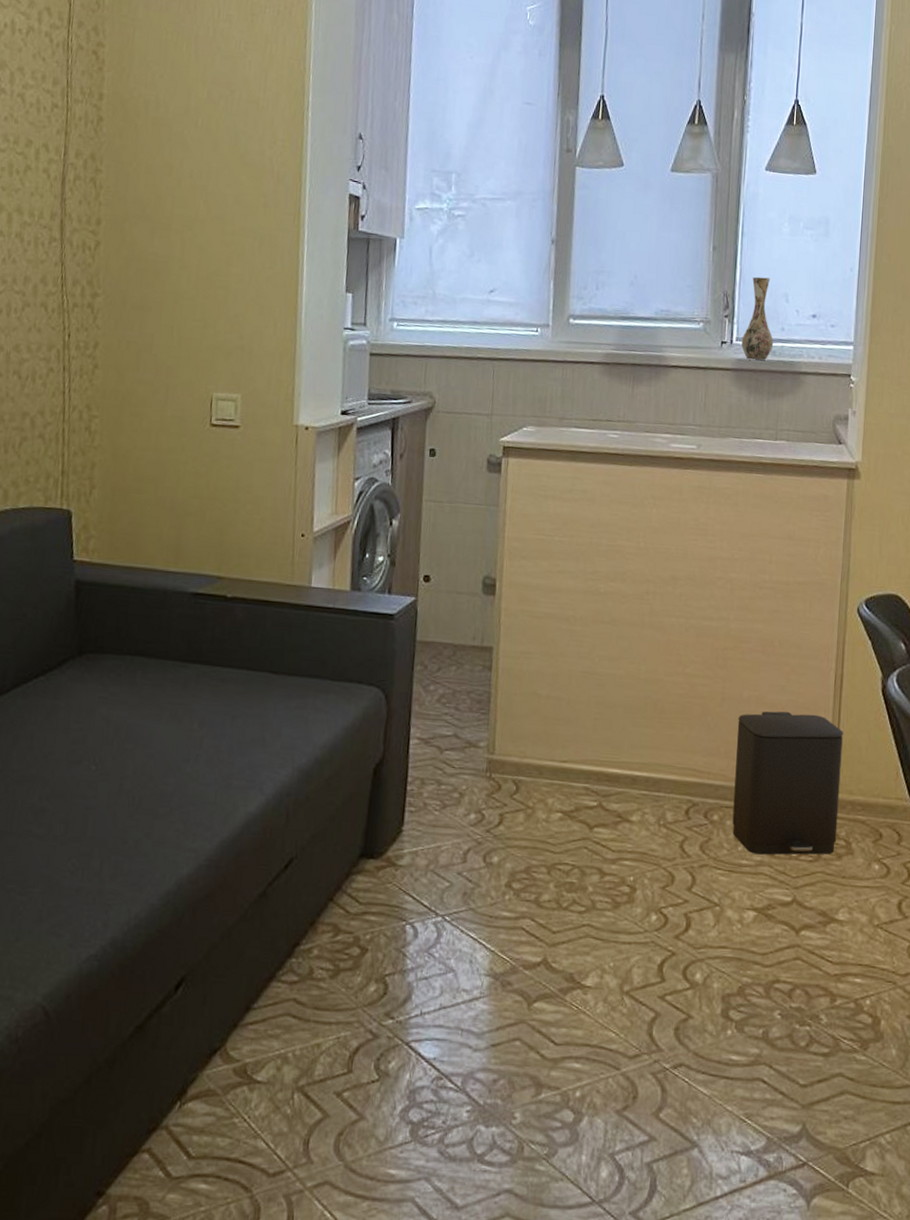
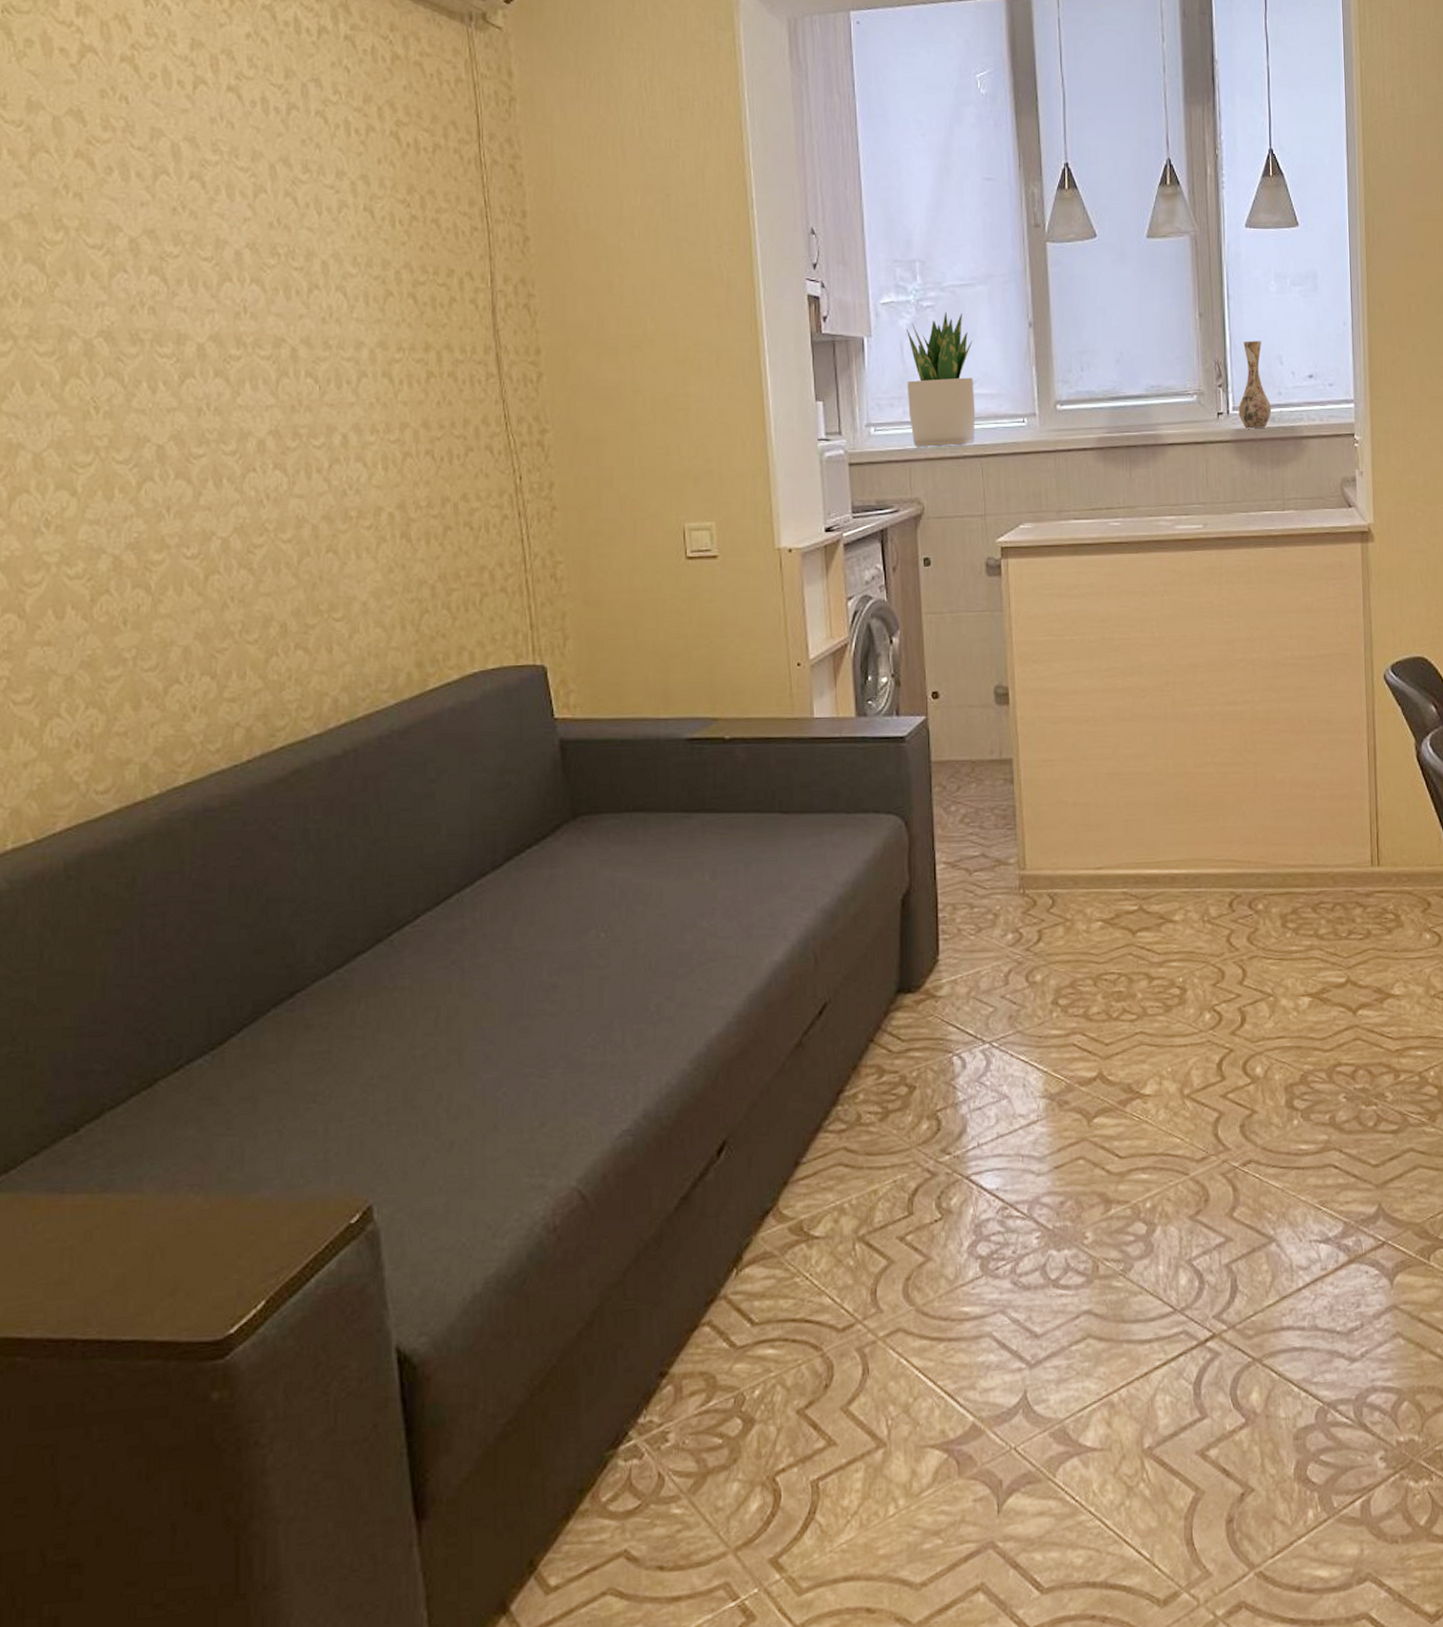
planter: none [430,222,498,347] -> present [907,311,976,447]
pedal bin: present [732,711,843,855] -> none [1273,789,1385,939]

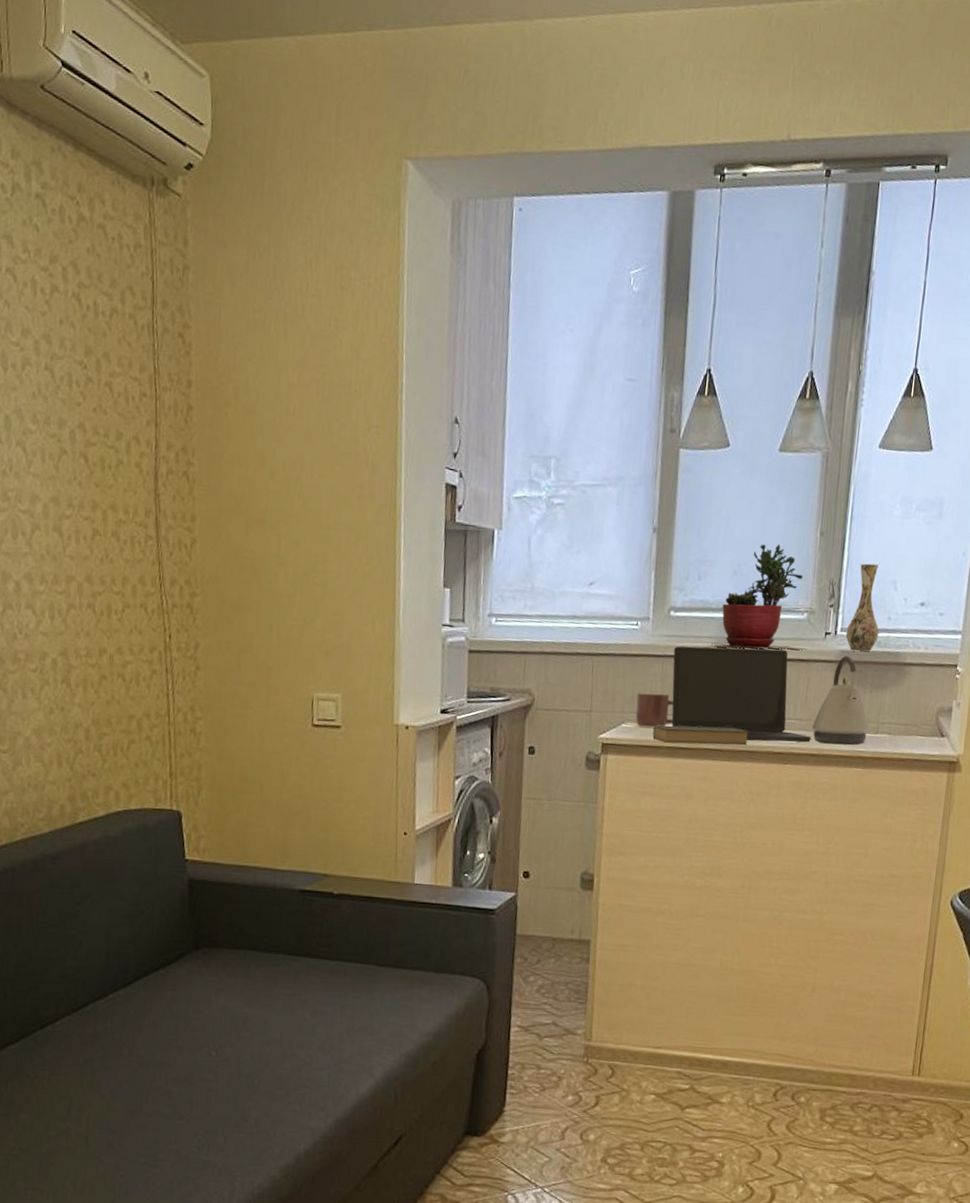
planter: present [907,311,976,447] -> none [529,510,598,642]
mug: none [1032,490,1073,527] -> present [635,692,674,729]
book: none [1053,518,1154,540] -> present [652,725,748,746]
laptop: none [1064,434,1217,531] -> present [671,646,811,743]
succulent plant: none [1103,329,1201,438] -> present [711,544,807,650]
kettle: none [1217,434,1275,525] -> present [812,655,869,746]

